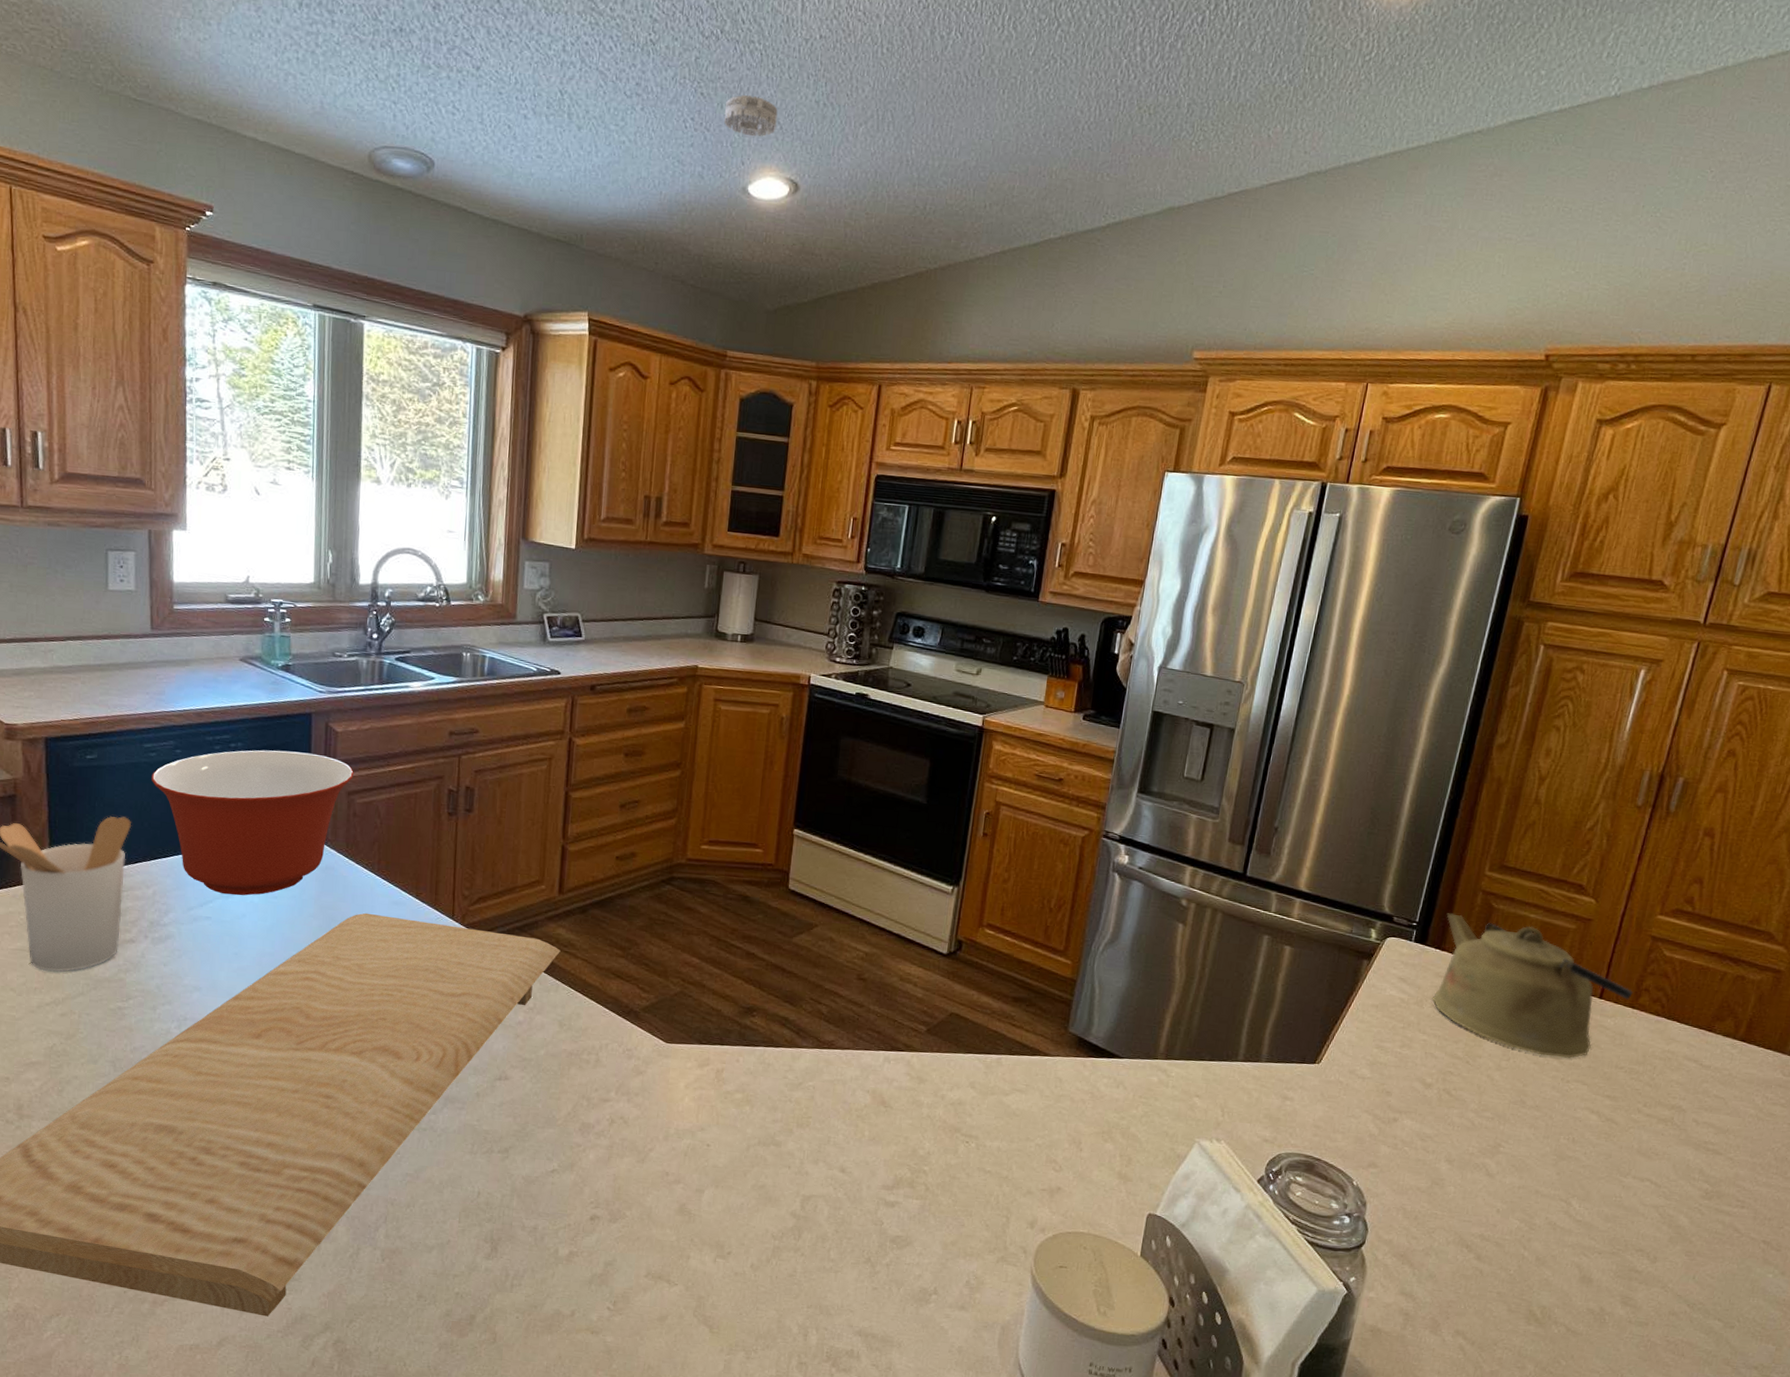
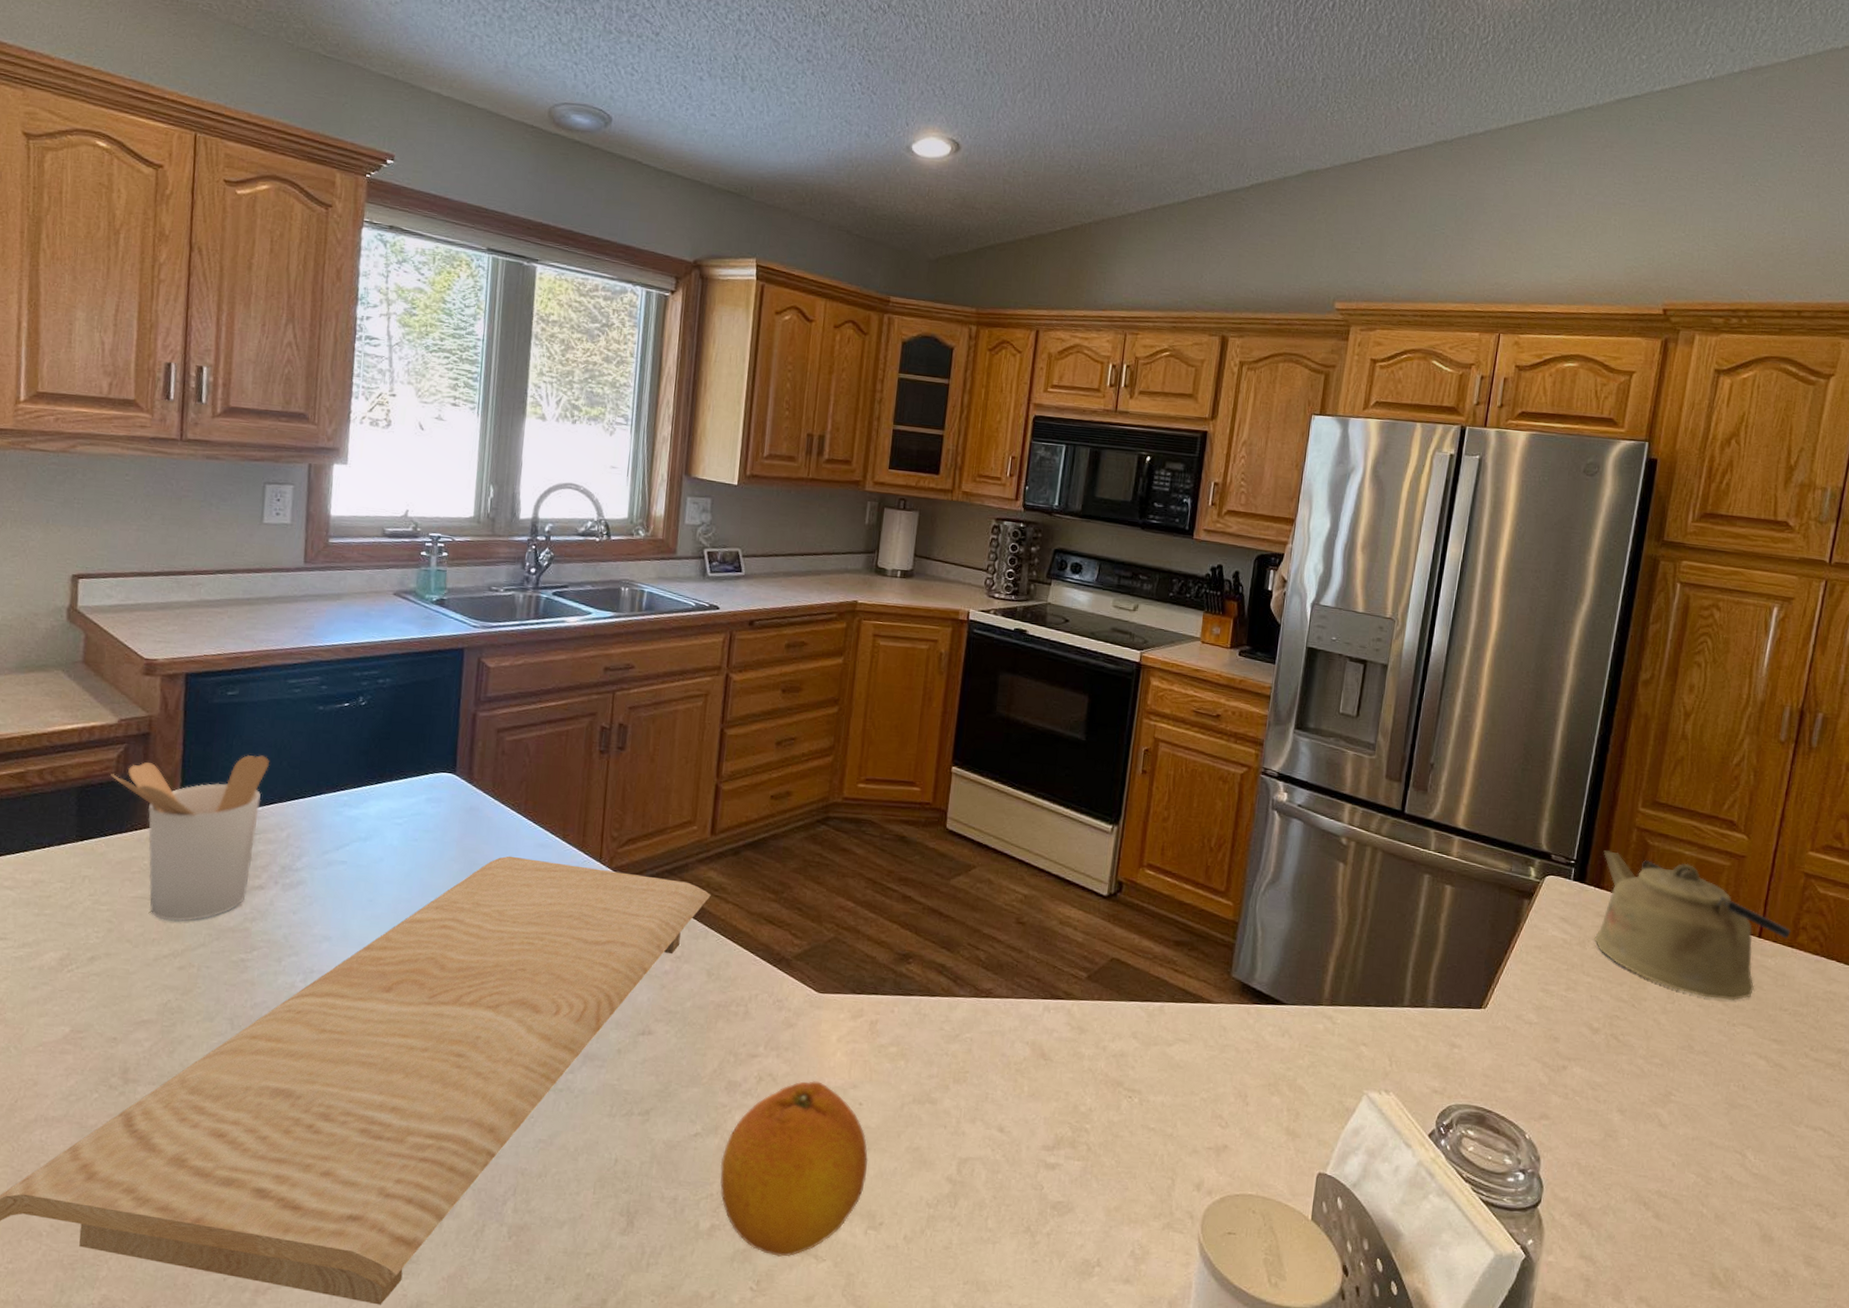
mixing bowl: present [151,750,354,896] -> none [293,686,505,838]
fruit: none [576,1124,717,1281] -> present [720,1081,869,1257]
smoke detector: present [723,95,778,137] -> none [889,63,941,101]

